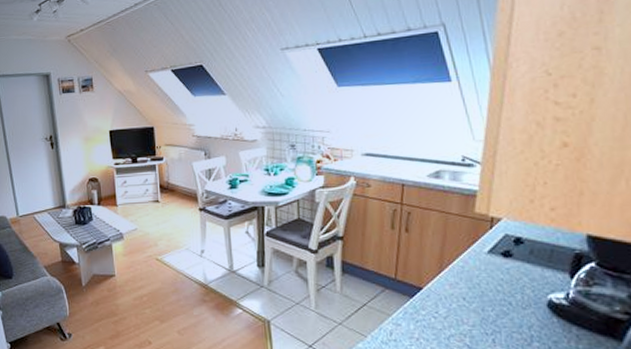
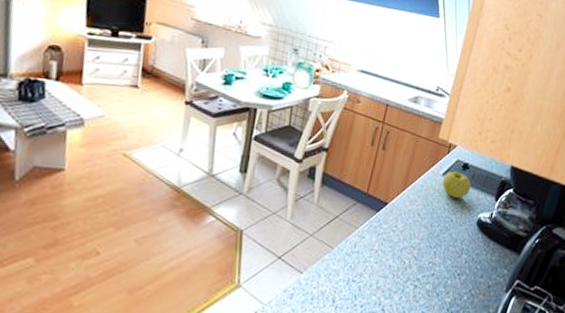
apple: none [488,247,531,278] -> present [442,171,472,198]

